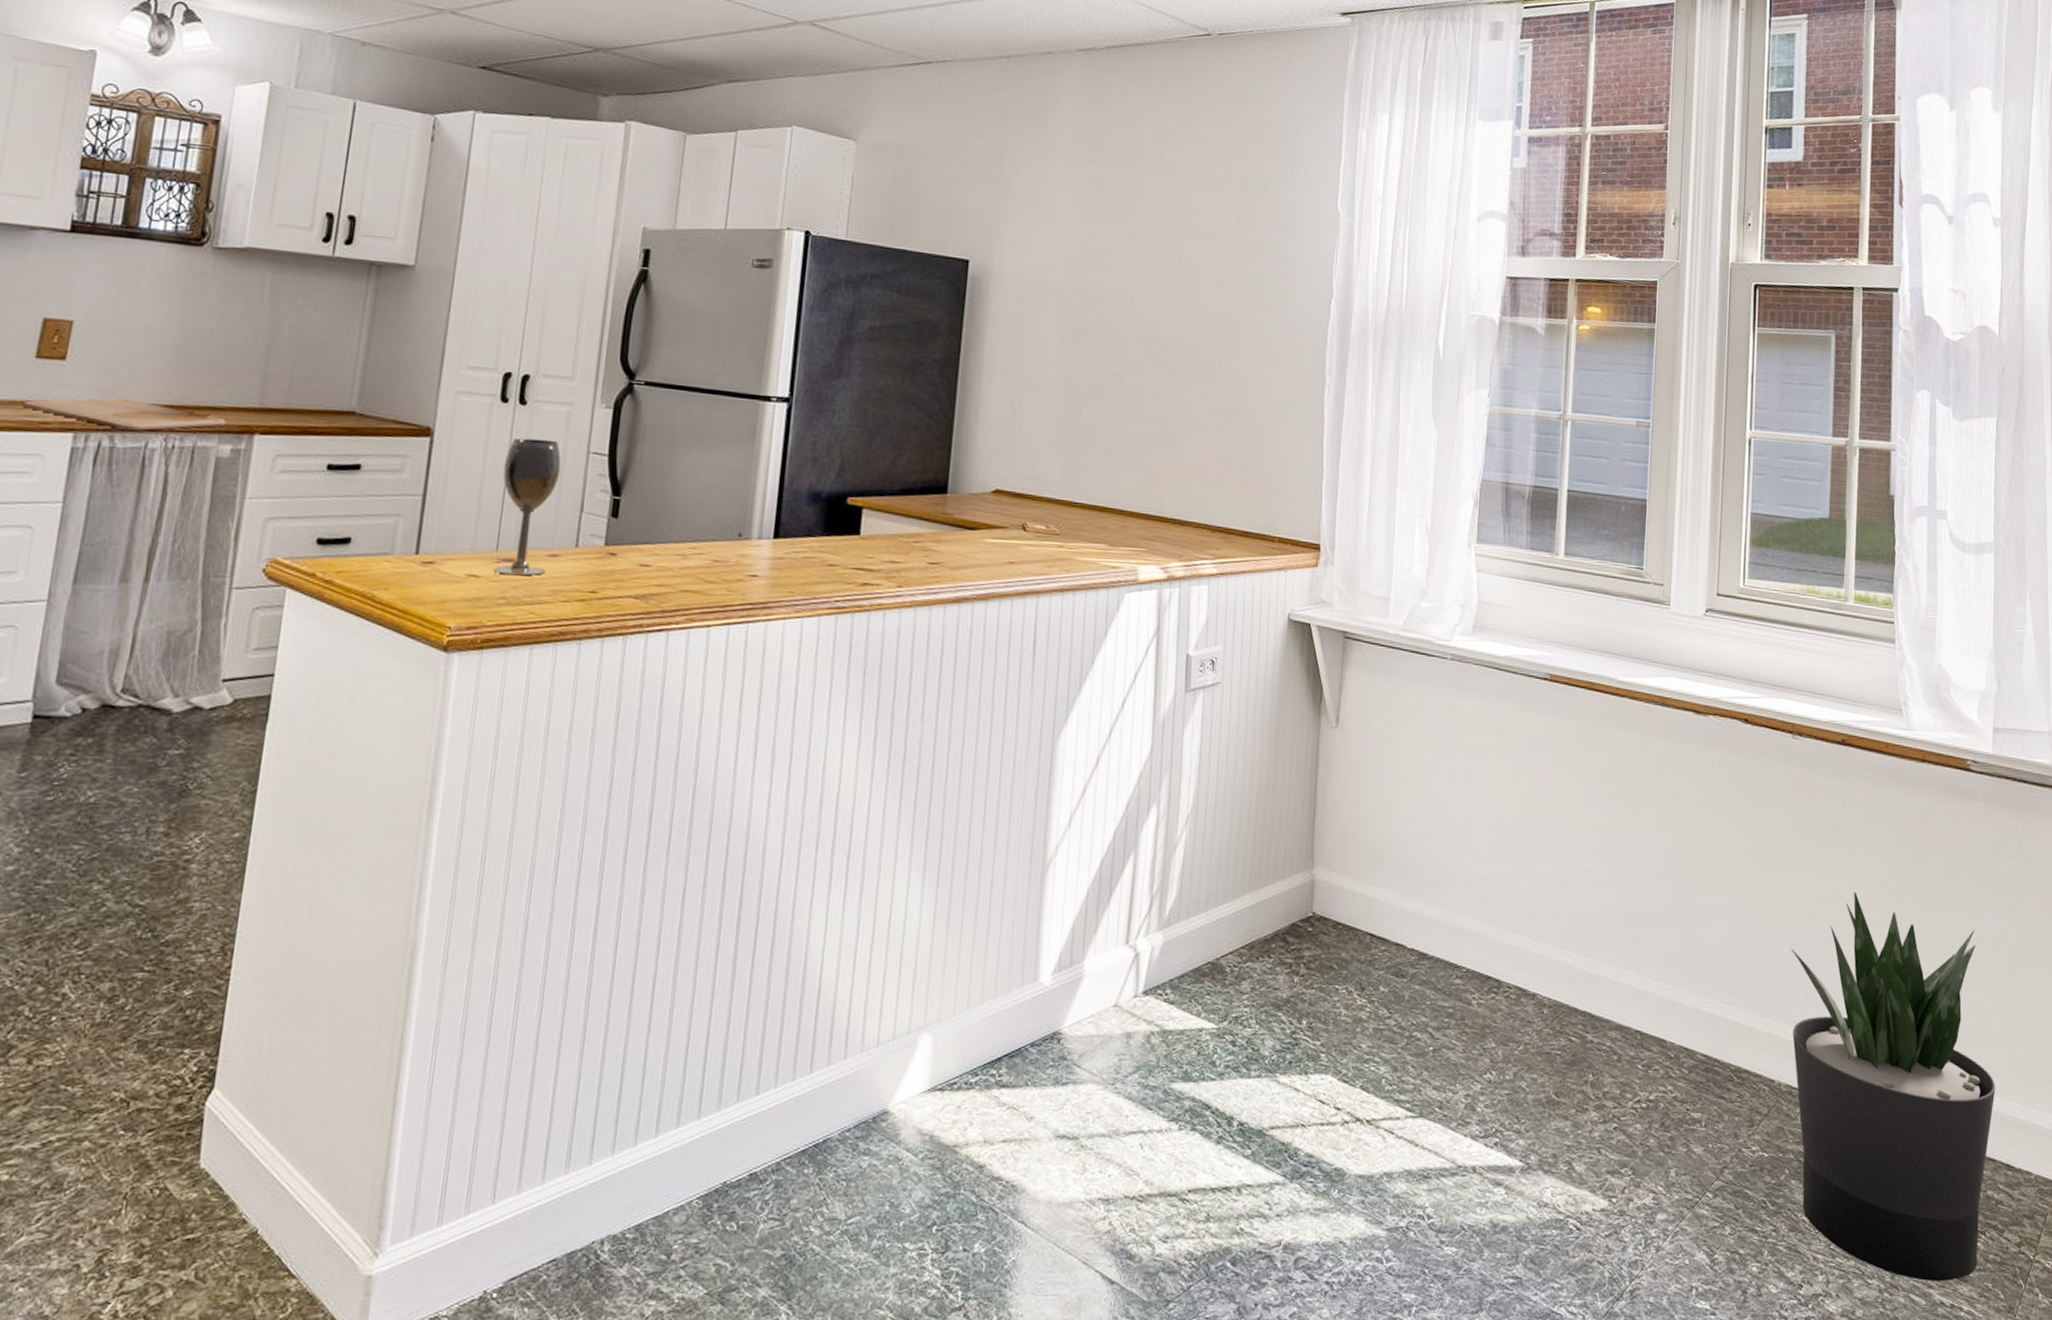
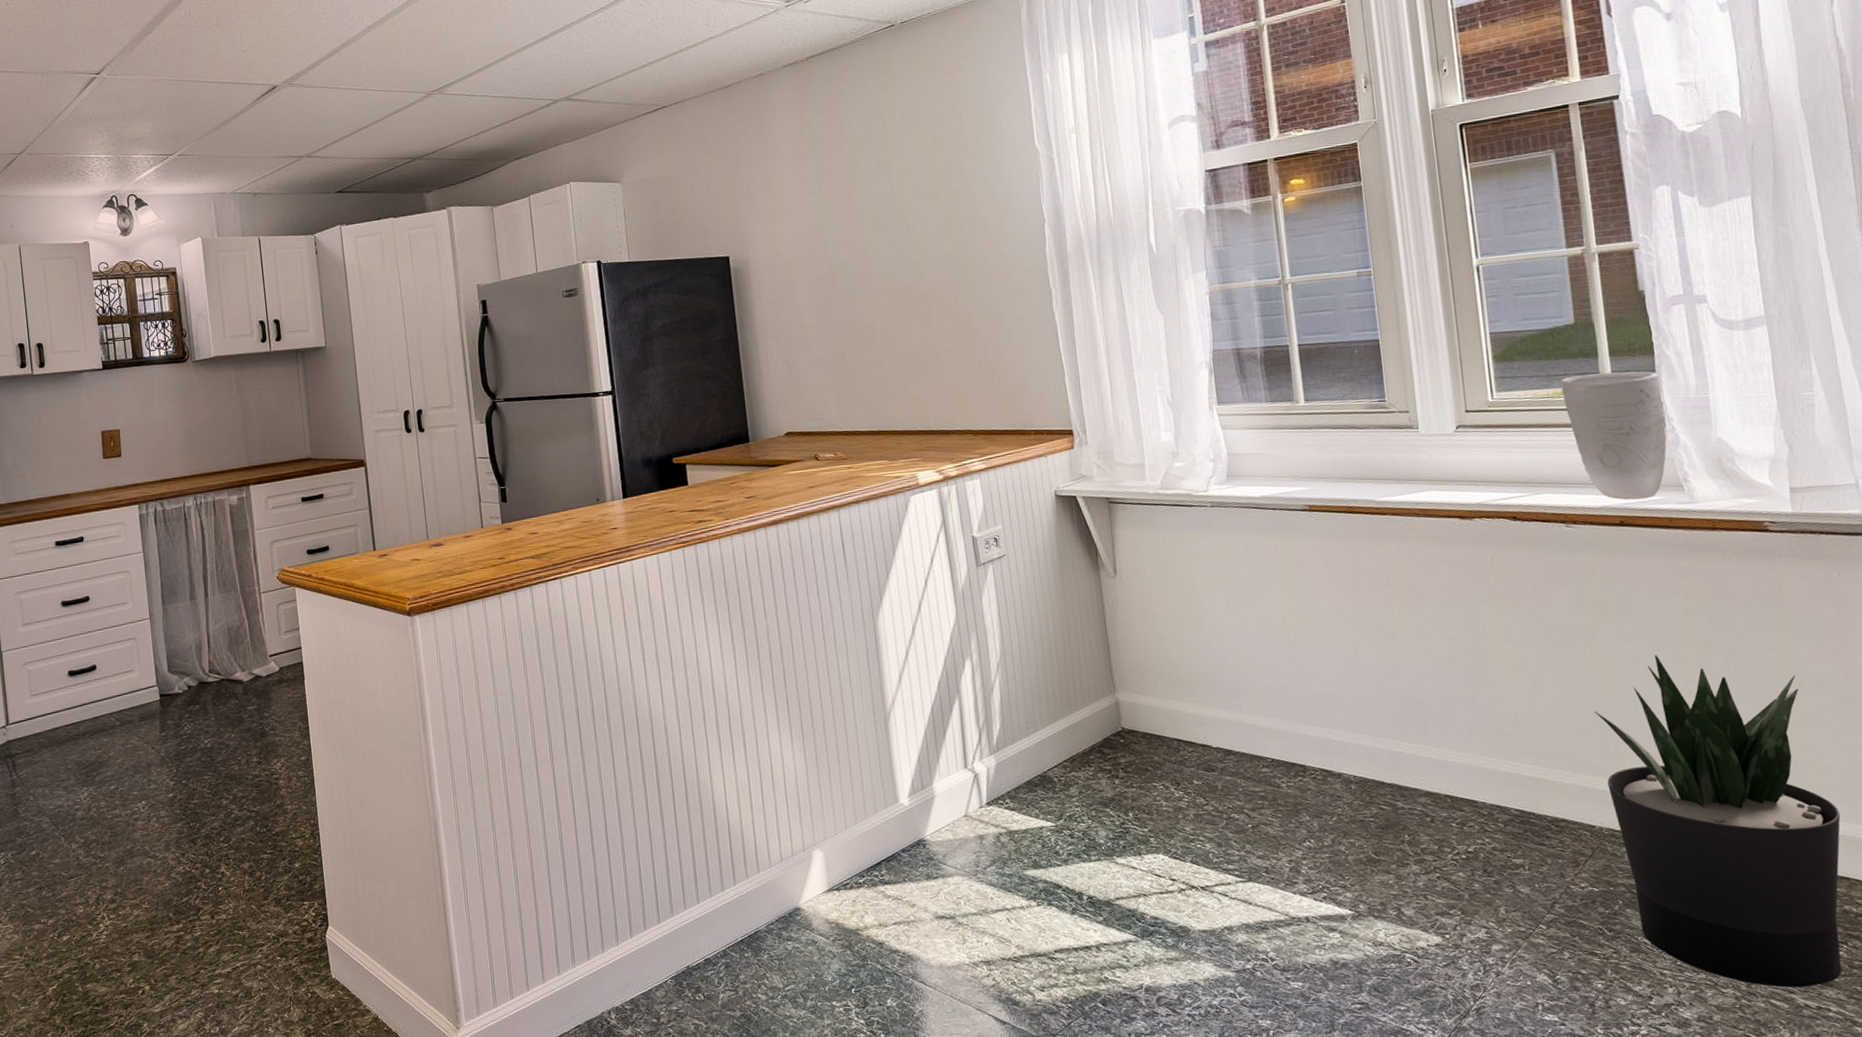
chopping board: present [22,397,226,431] -> none [103,475,230,497]
wine glass: present [493,438,562,576] -> none [418,453,465,556]
vase: none [1808,574,1897,719] -> present [1561,371,1667,500]

